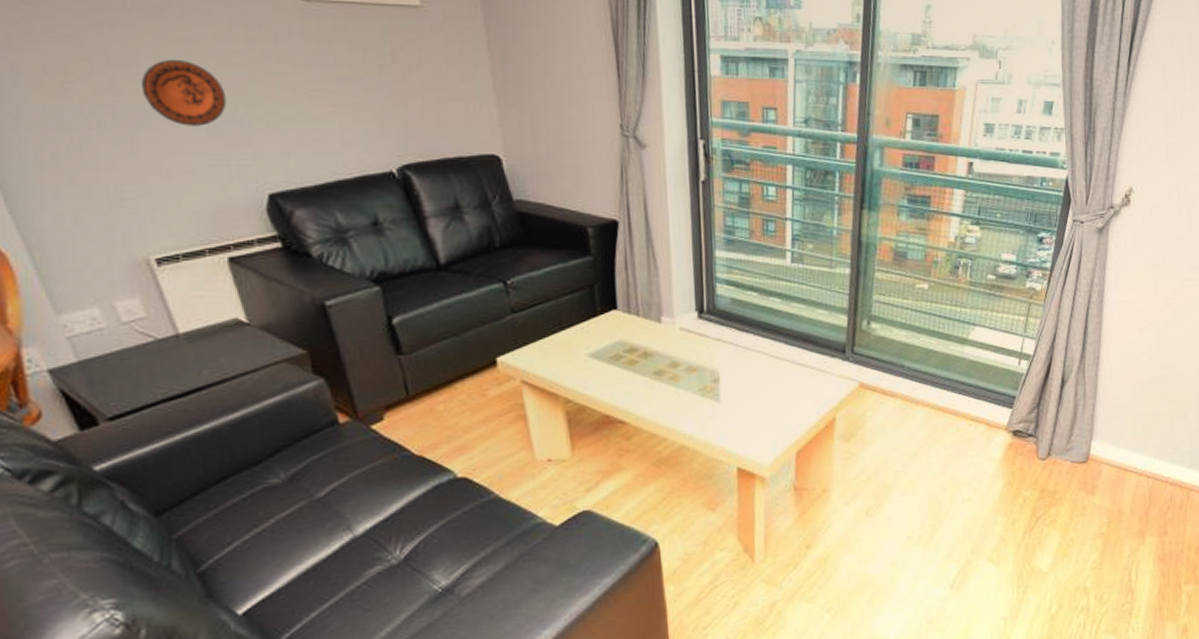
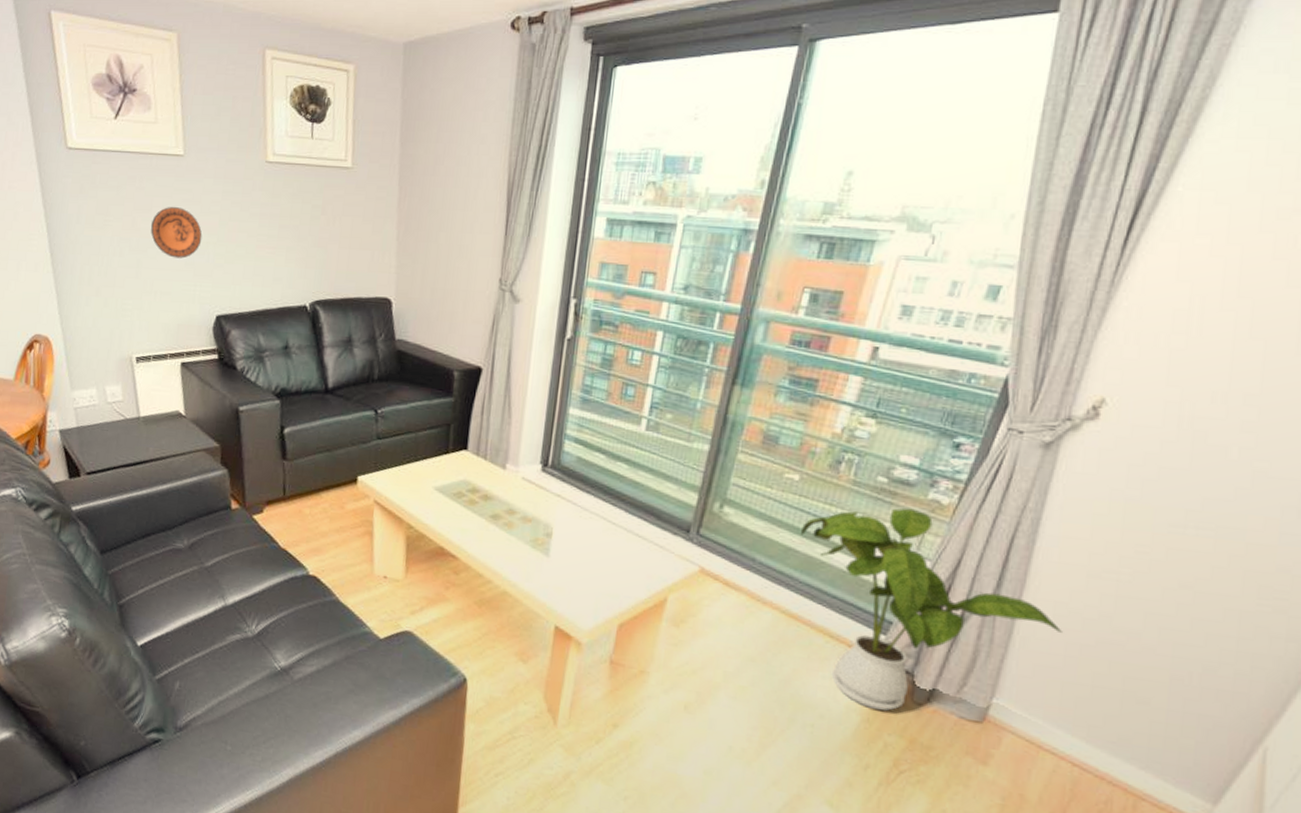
house plant: none [936,298,1129,472] -> present [799,507,1062,711]

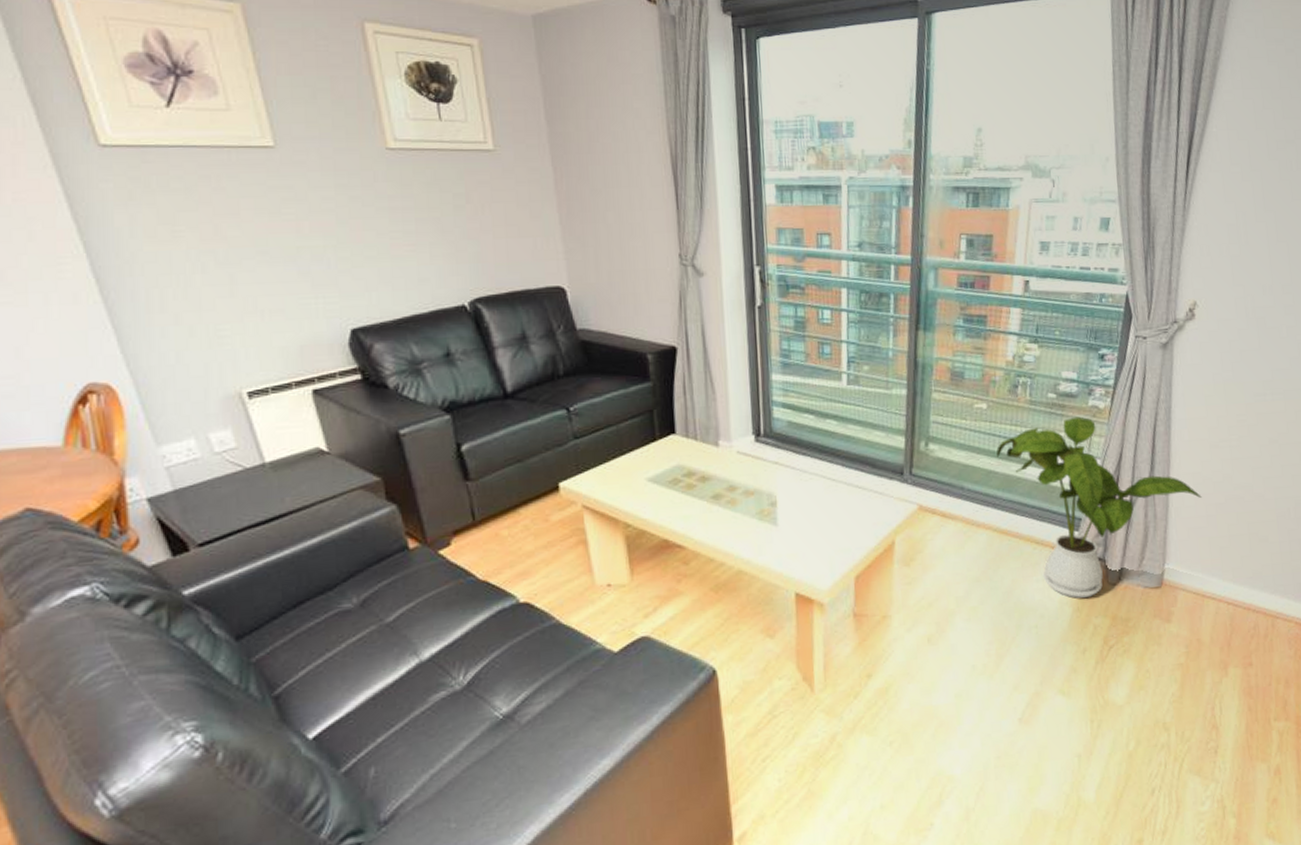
decorative plate: present [150,206,202,259] -> none [241,207,317,268]

